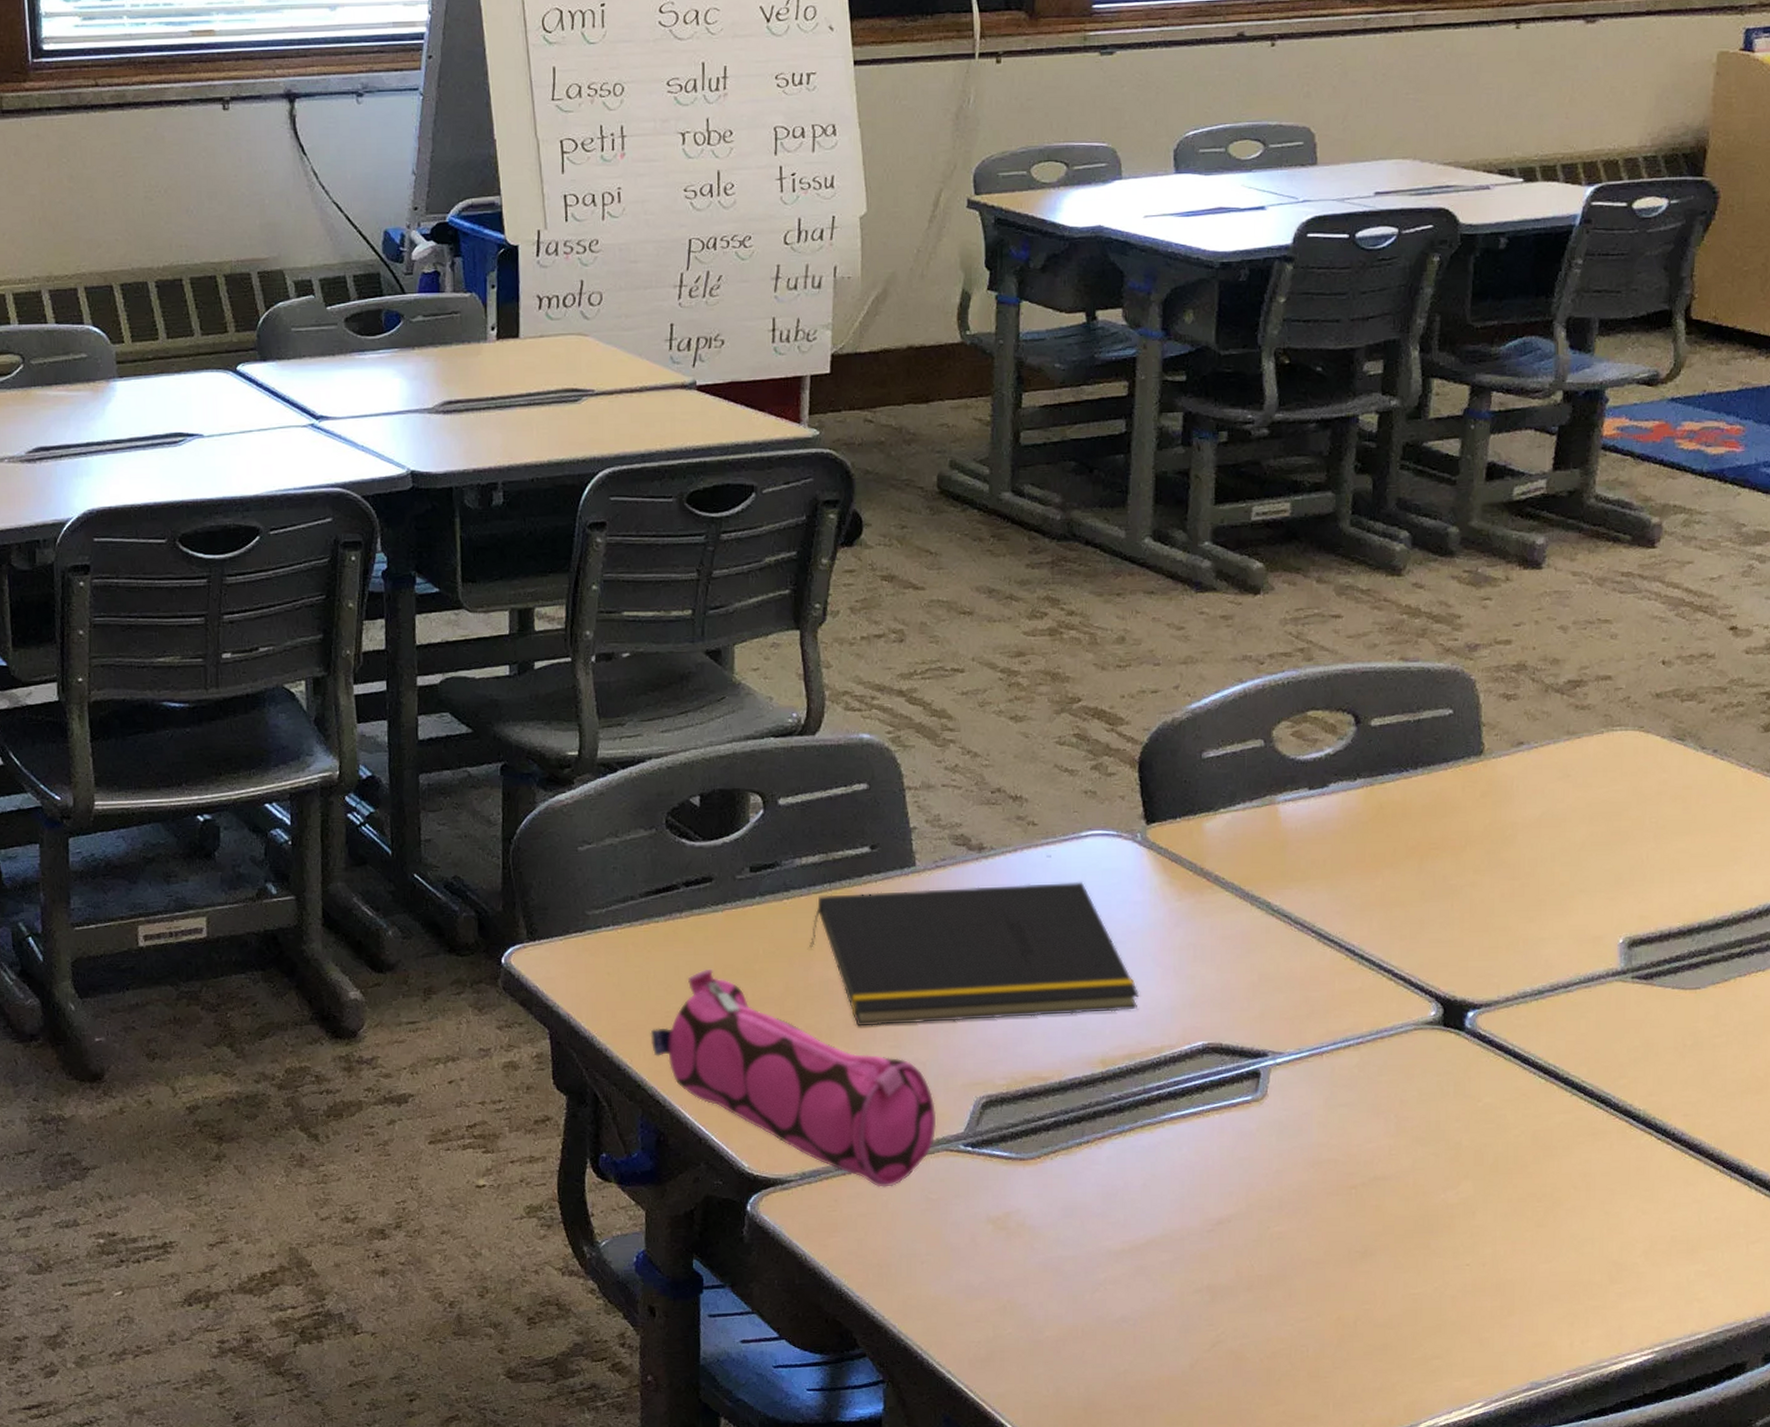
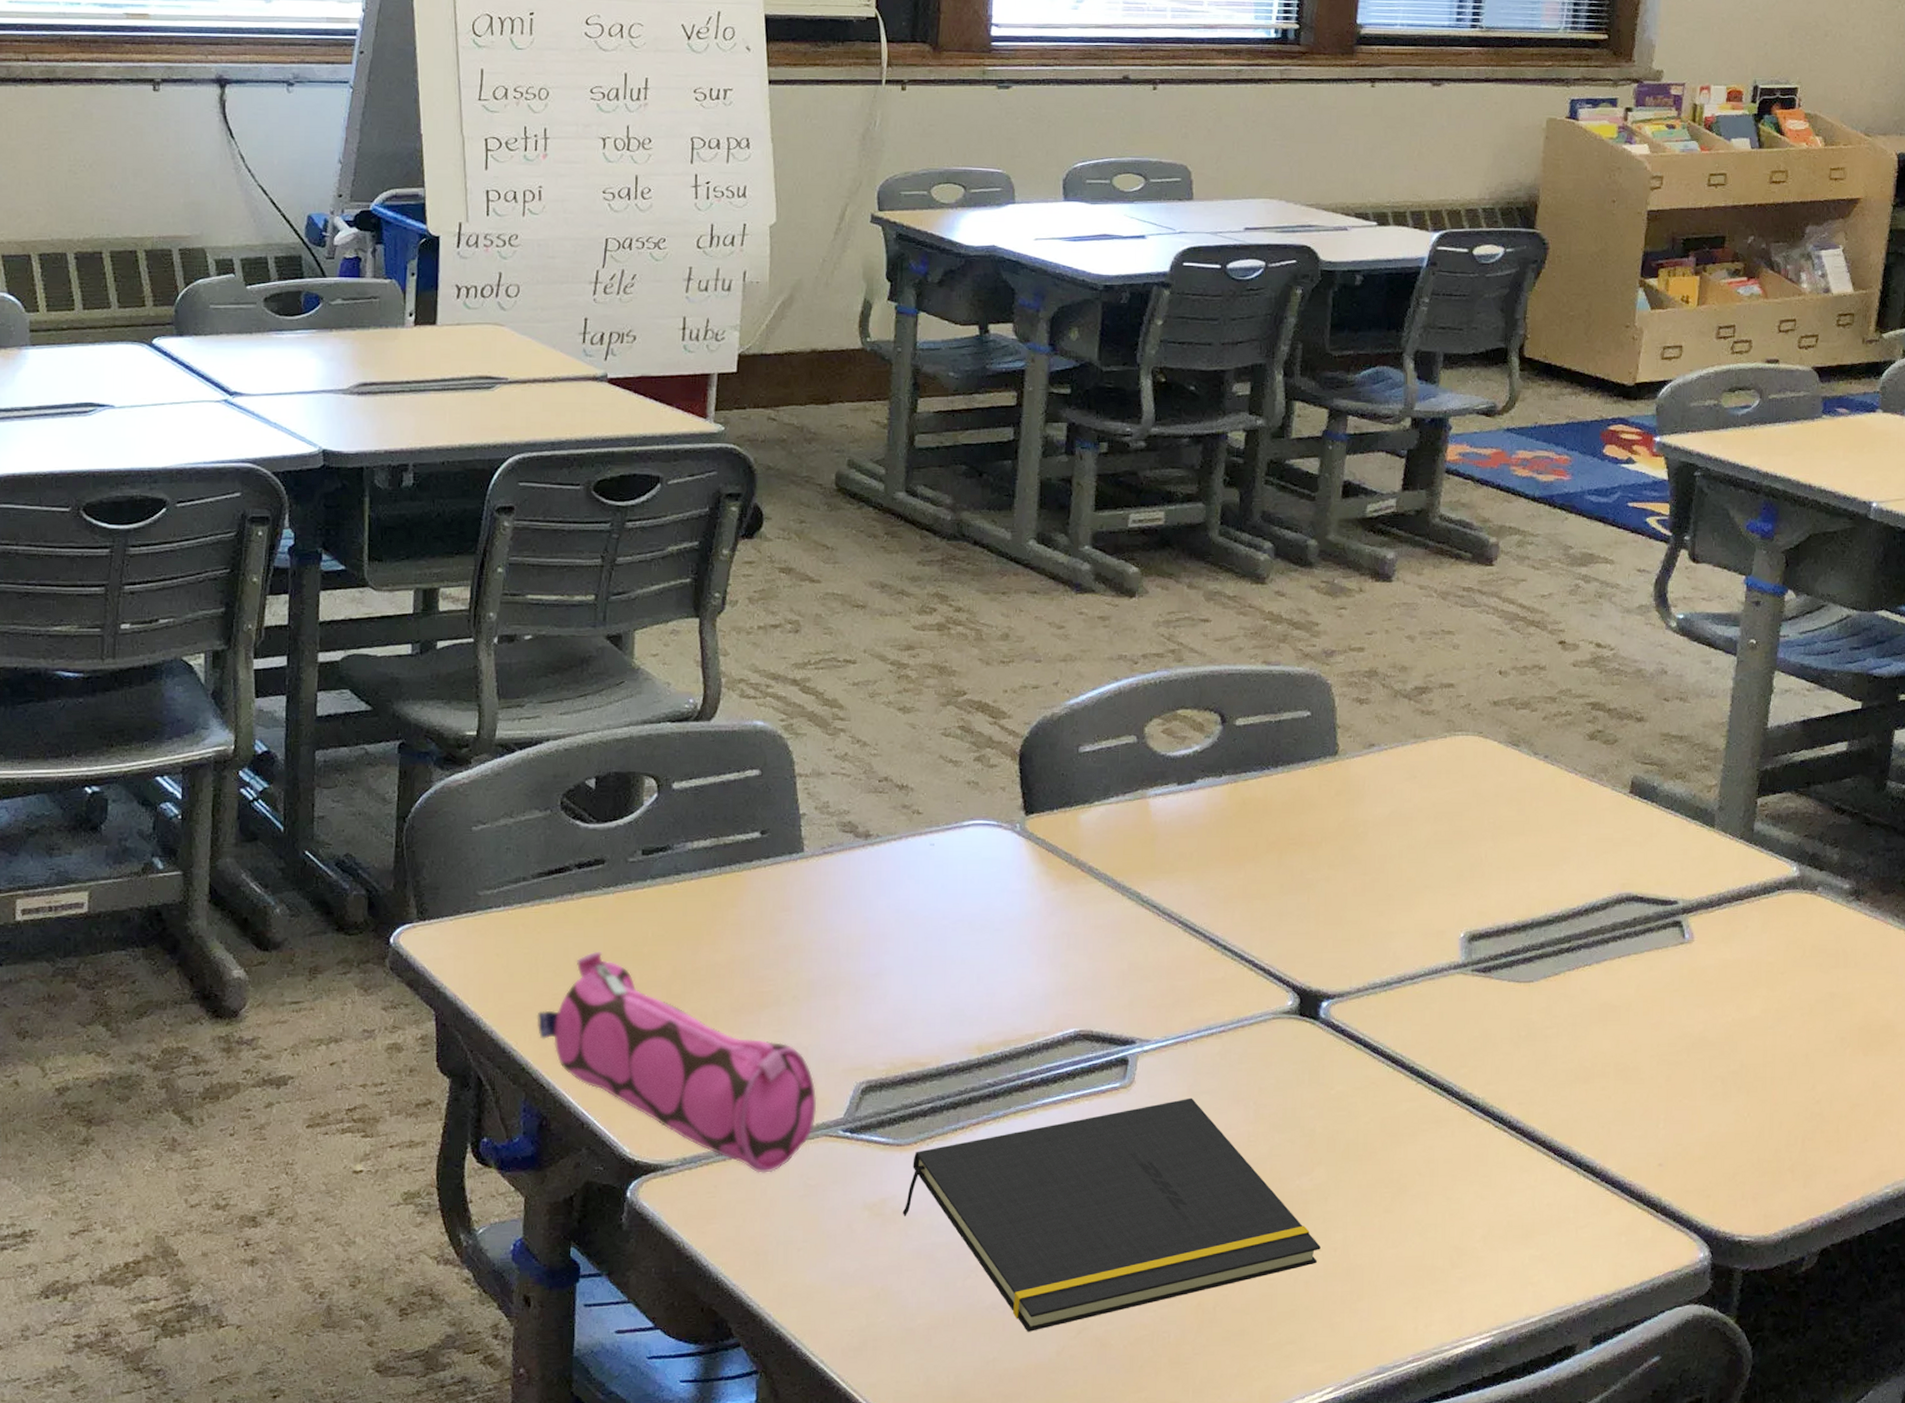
notepad: present [809,881,1140,1026] -> none [698,869,1016,1011]
notepad: none [1027,1110,1468,1345] -> present [902,1097,1321,1332]

